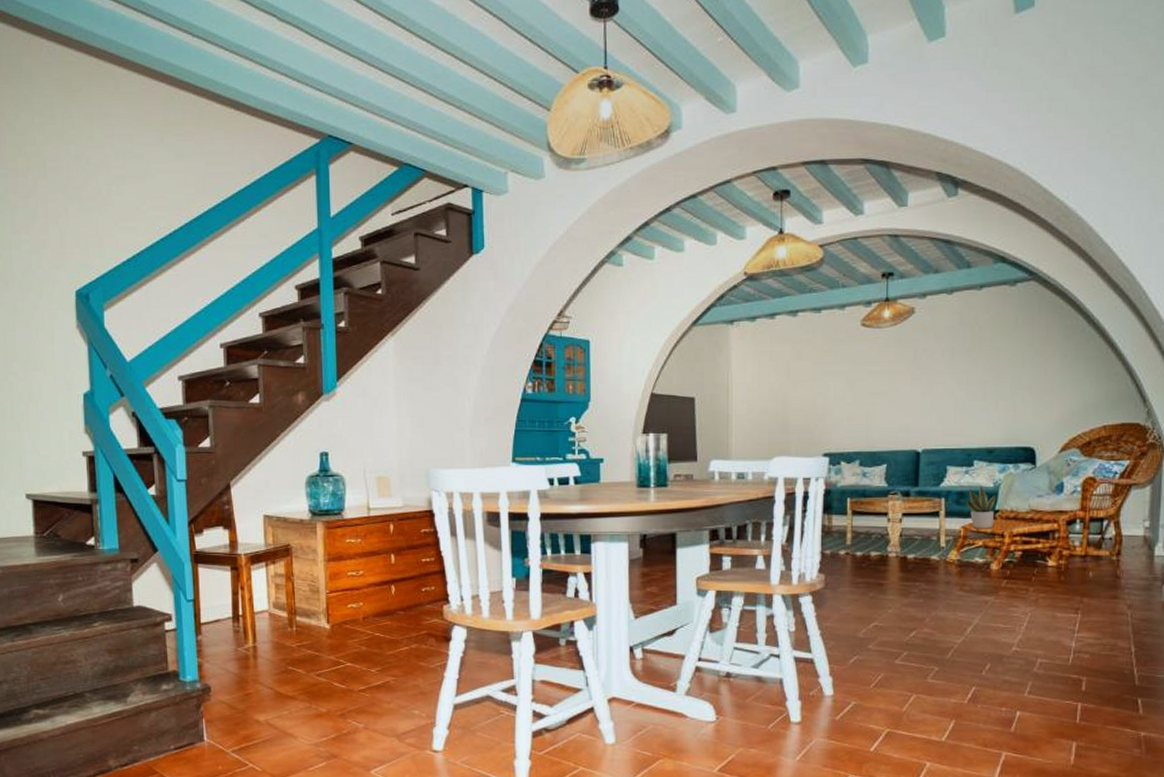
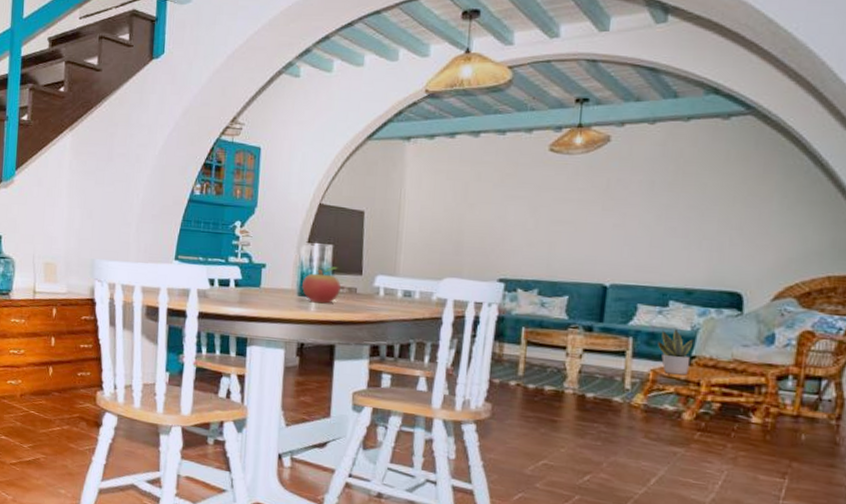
fruit: none [640,455,677,493] -> present [302,267,341,304]

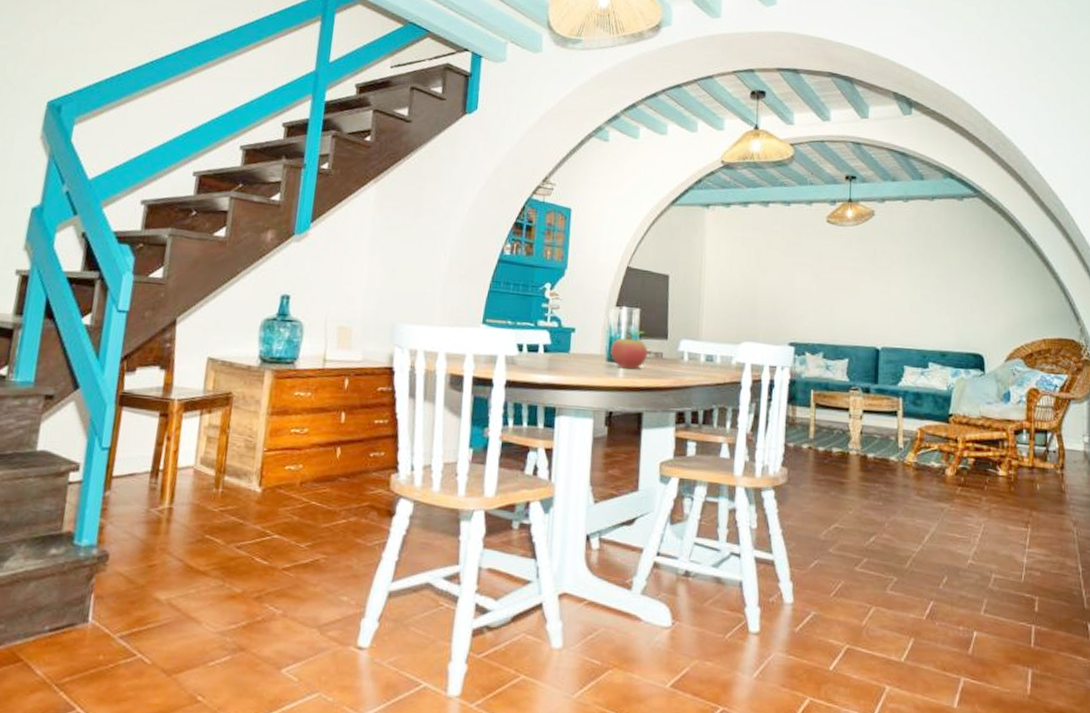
potted plant: present [658,328,694,376] -> none [922,388,950,433]

